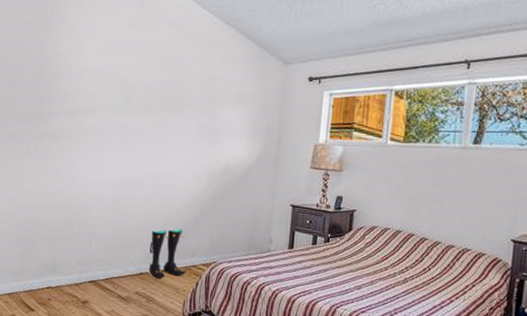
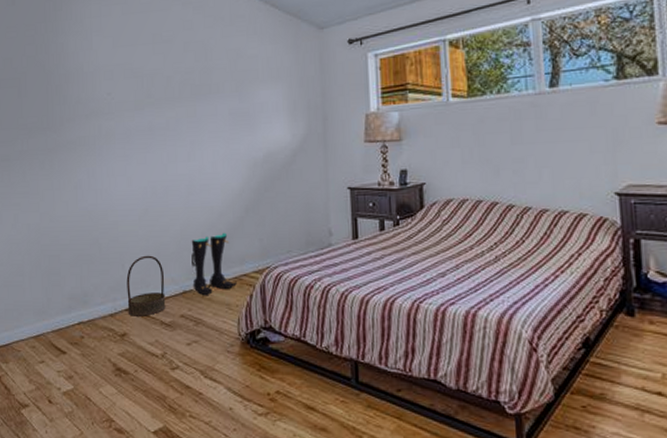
basket: none [90,238,125,289] -> present [126,255,166,316]

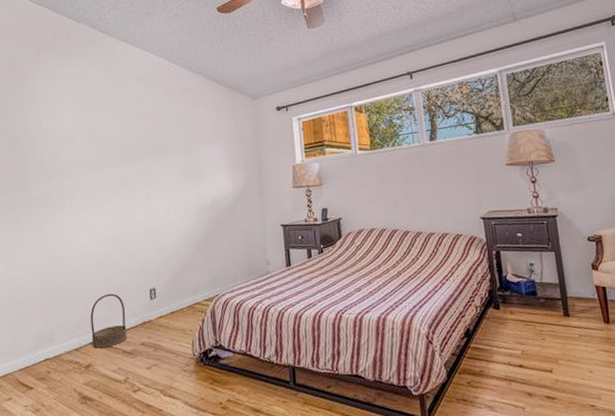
boots: present [191,232,237,295] -> none [149,268,190,324]

